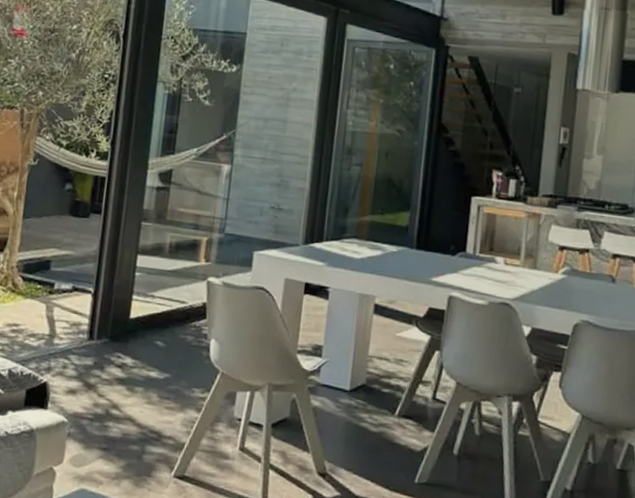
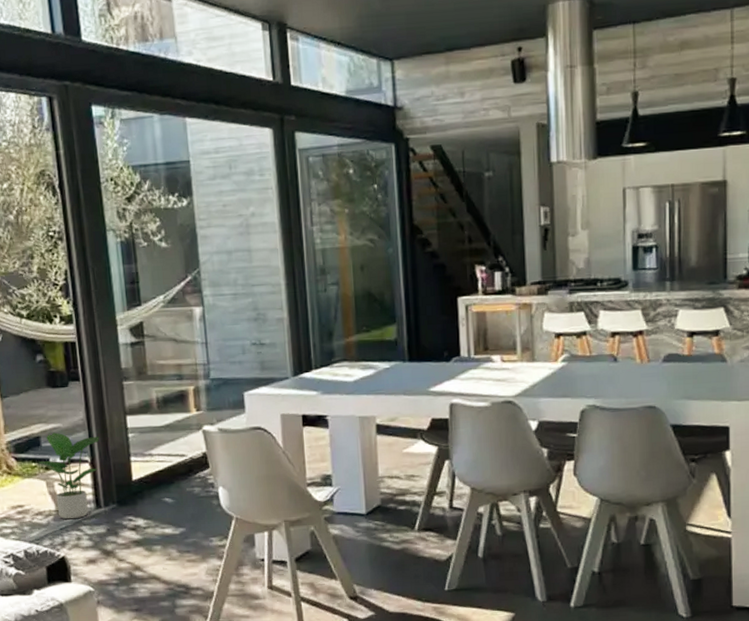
potted plant: none [44,258,107,347] -> present [38,432,99,520]

